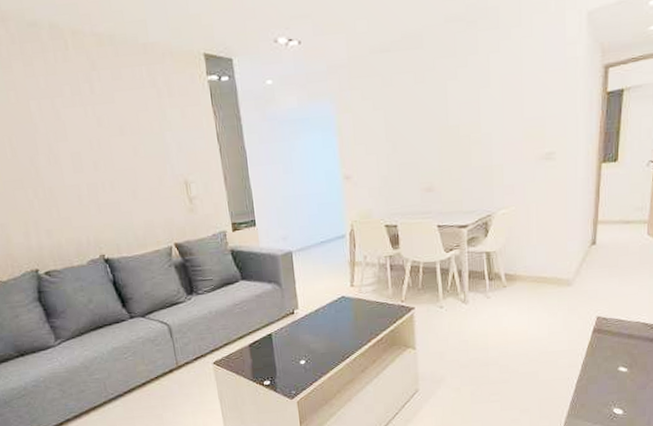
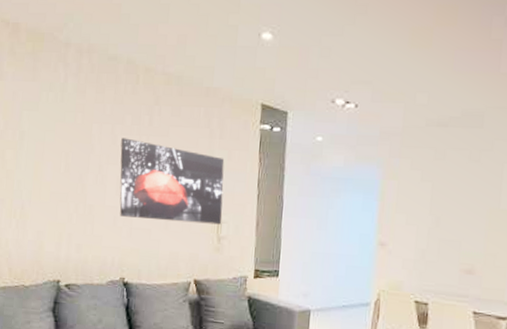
wall art: none [64,111,190,194] -> present [119,138,225,225]

